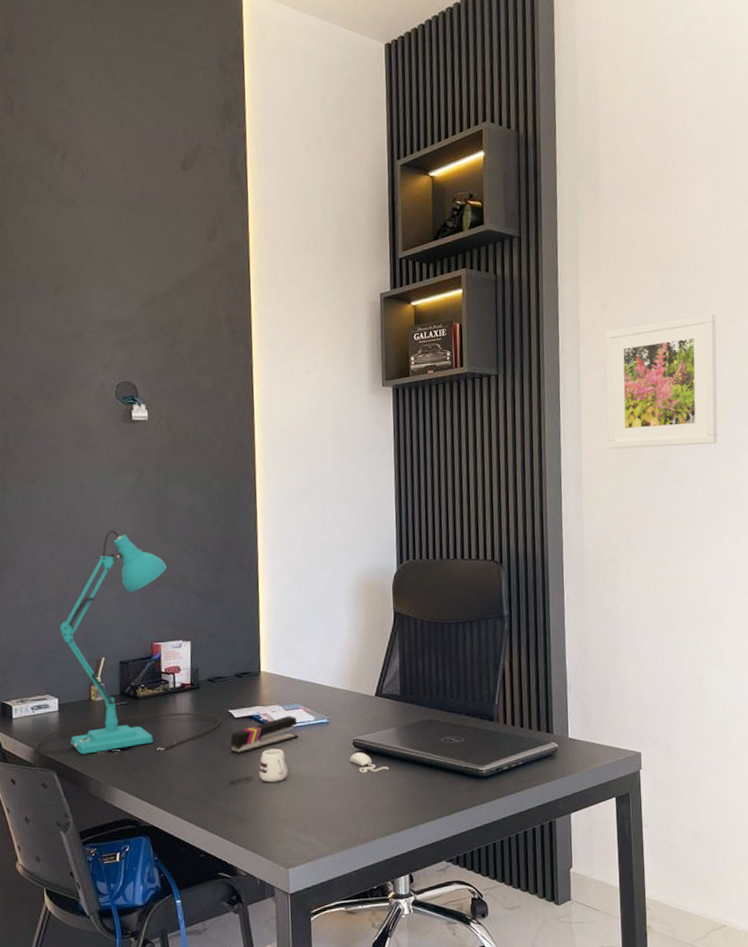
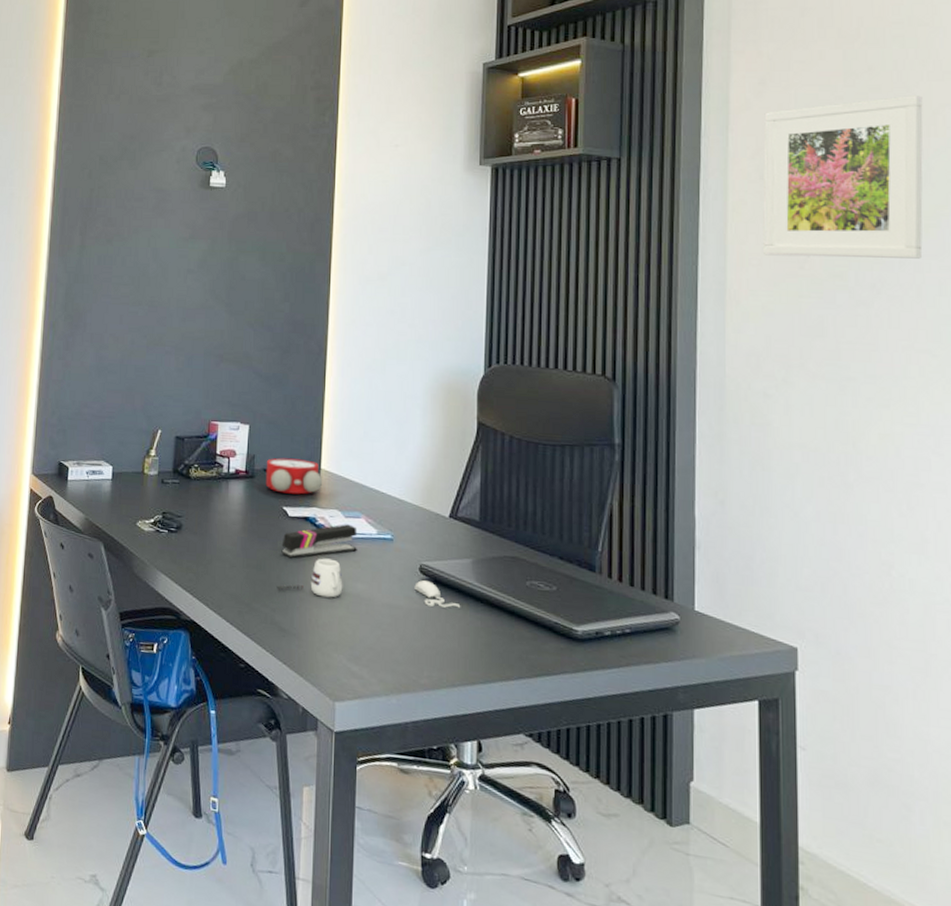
desk lamp: present [35,530,221,755] -> none [86,298,275,541]
alarm clock: none [210,665,263,698] -> present [265,458,322,495]

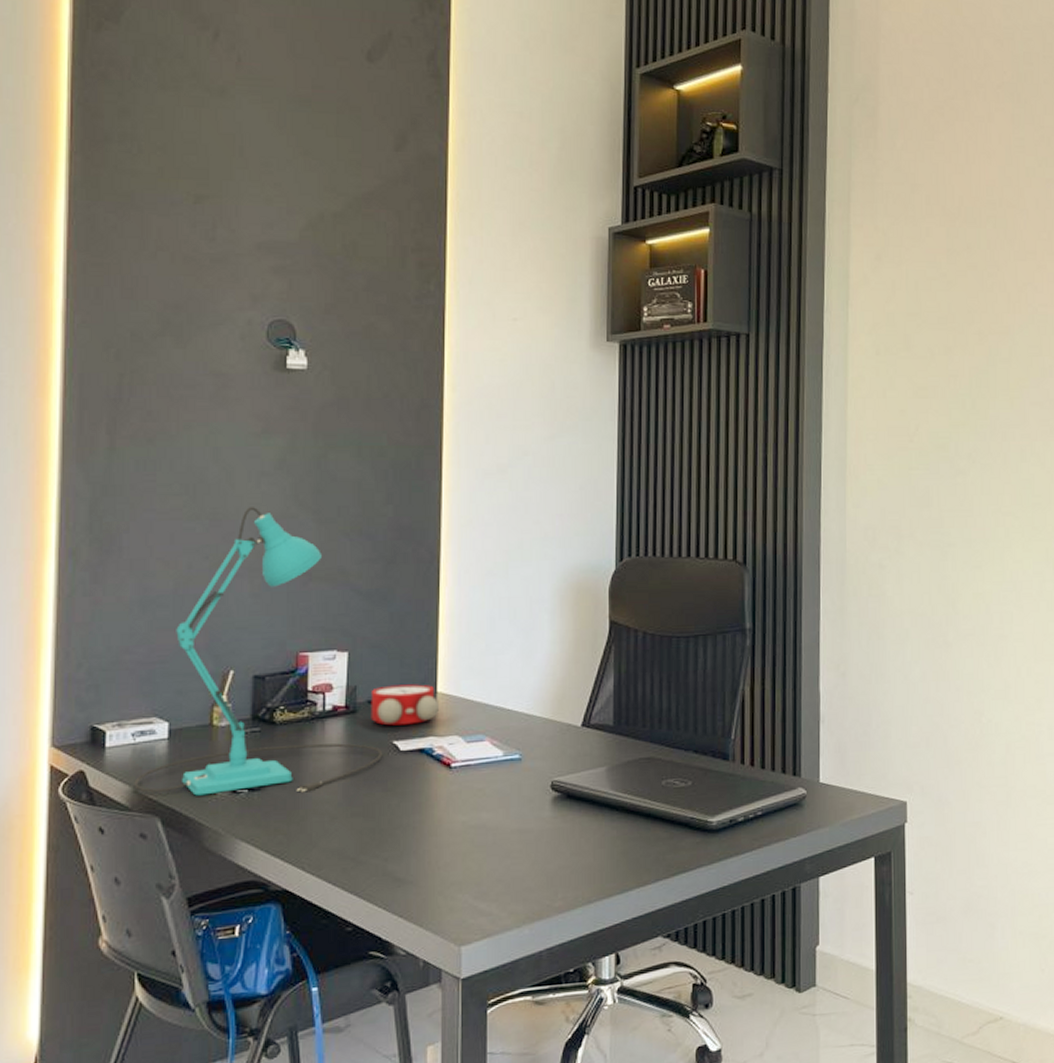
desk lamp: none [86,298,275,541] -> present [134,507,383,796]
mug: present [276,558,343,598] -> none [388,791,466,836]
stapler: present [281,524,357,559] -> none [392,749,481,798]
computer mouse: present [414,580,461,608] -> none [546,797,596,824]
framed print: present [762,96,923,259] -> none [878,274,1010,430]

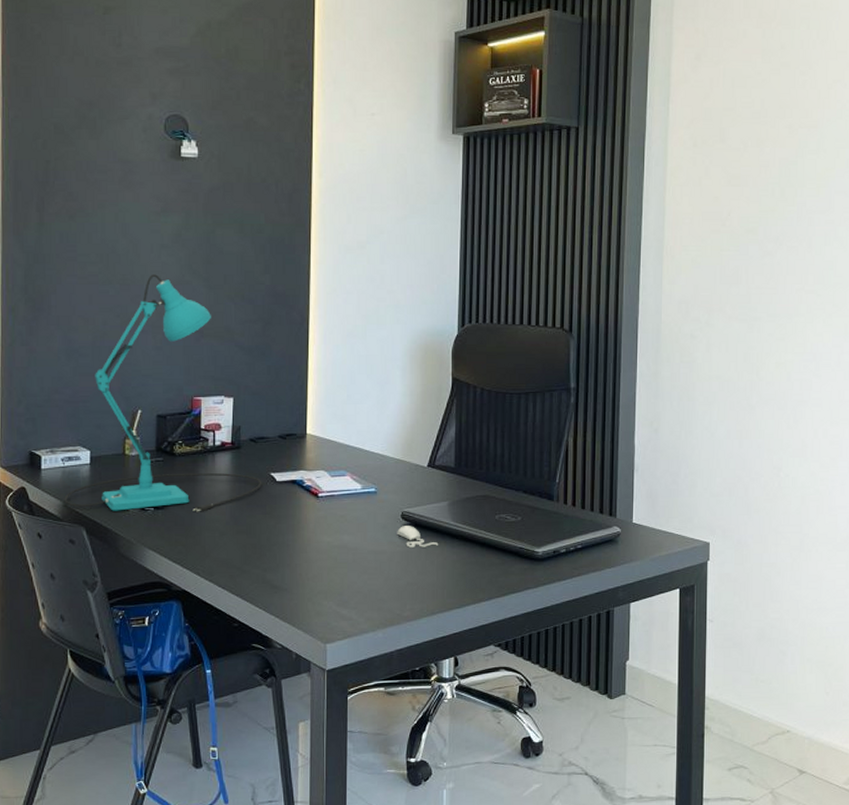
alarm clock: present [370,684,438,726] -> none [252,426,308,460]
computer mouse: none [546,797,596,824] -> present [397,526,439,548]

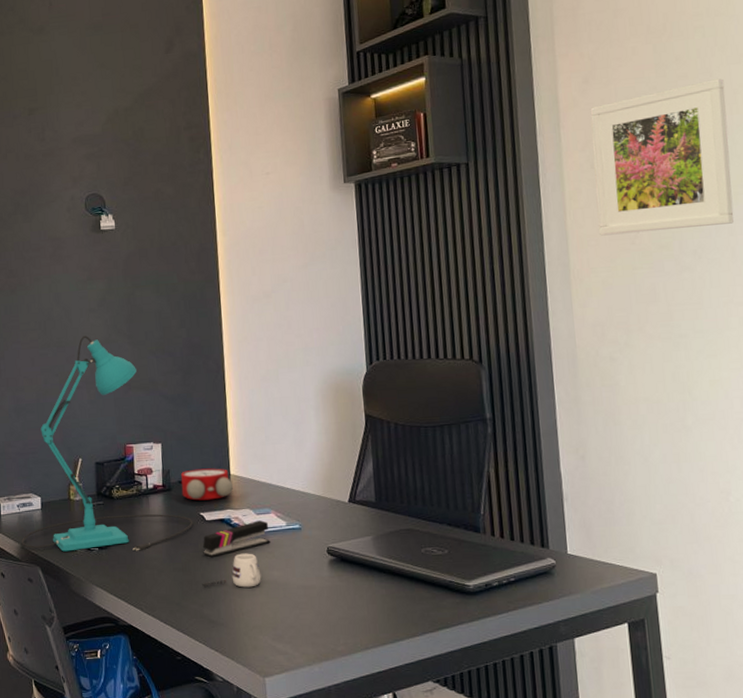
alarm clock: none [252,426,308,460] -> present [181,468,233,501]
mug: none [267,516,331,552] -> present [202,553,262,588]
stapler: none [270,483,343,521] -> present [202,520,270,558]
computer mouse: present [397,526,439,548] -> none [324,561,367,582]
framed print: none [693,72,821,215] -> present [590,78,734,236]

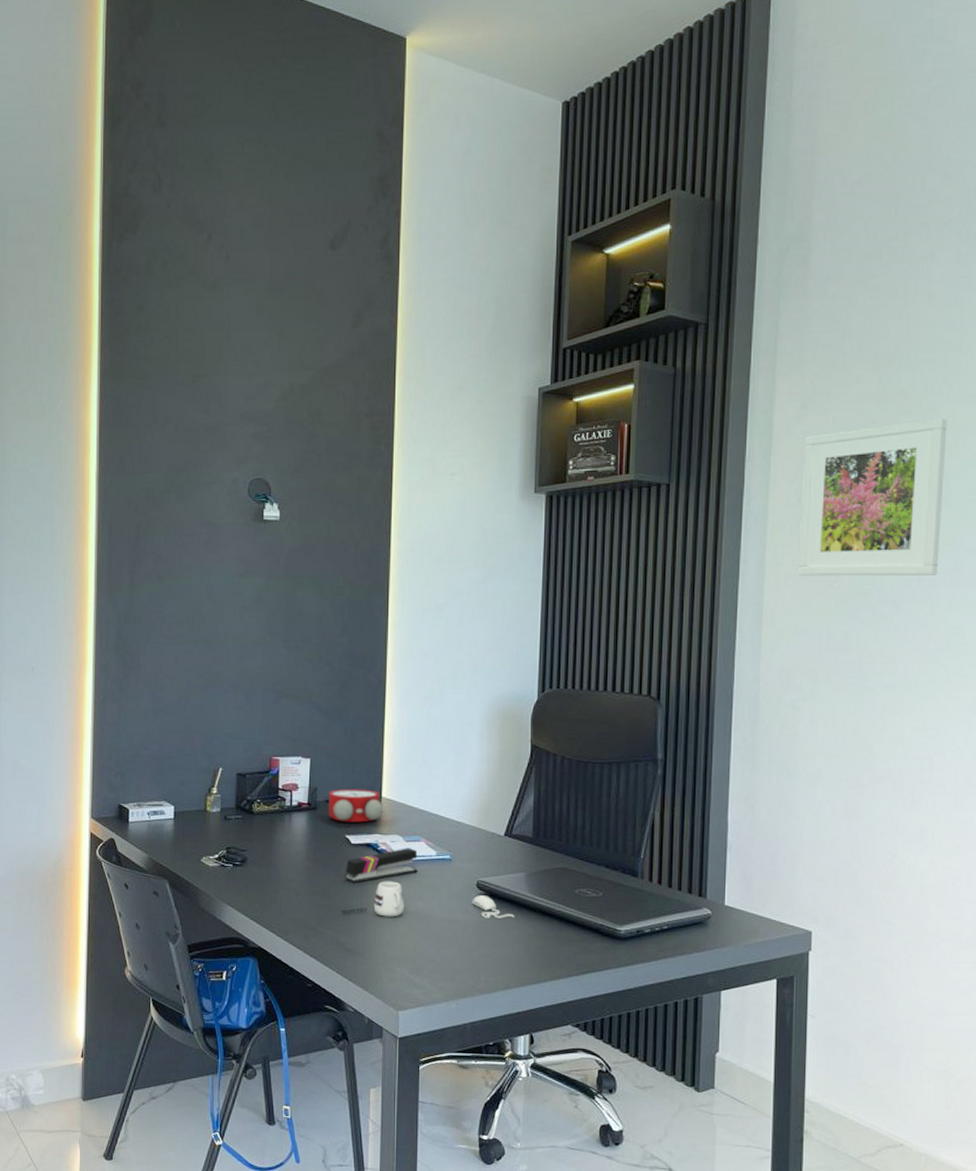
desk lamp: present [21,336,193,552] -> none [149,635,338,871]
computer mouse: none [324,561,367,582] -> present [472,895,515,919]

